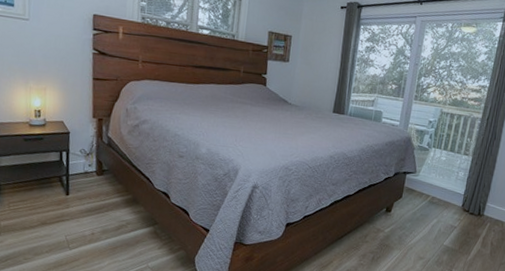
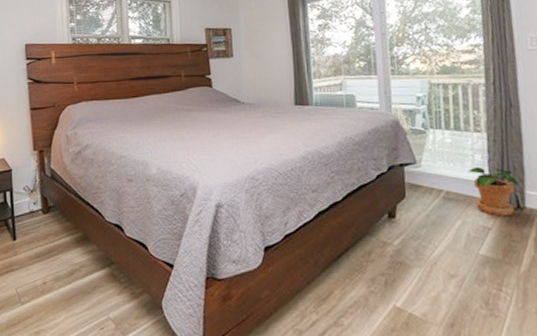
potted plant: none [450,181,485,220] -> present [468,166,520,217]

